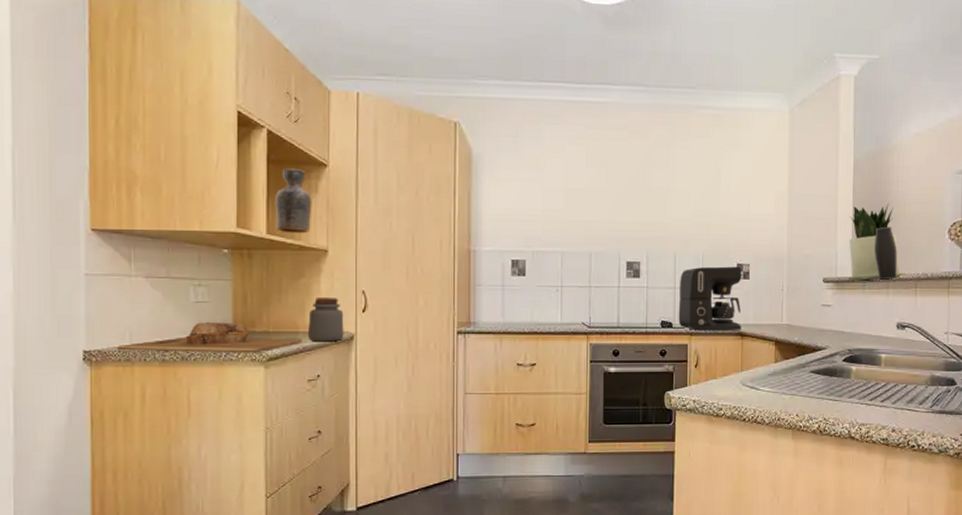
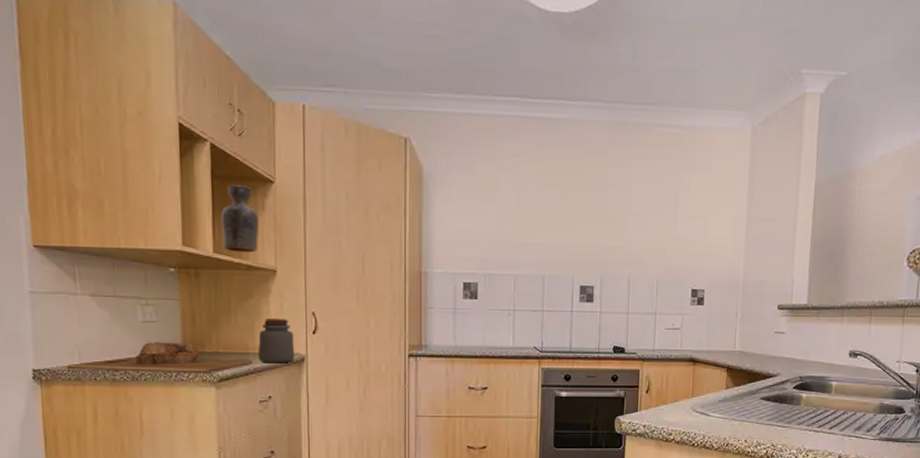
coffee maker: present [678,266,742,330] -> none [630,292,697,356]
planter: present [847,202,905,281] -> none [802,228,861,308]
vase: present [874,226,897,280] -> none [831,253,854,307]

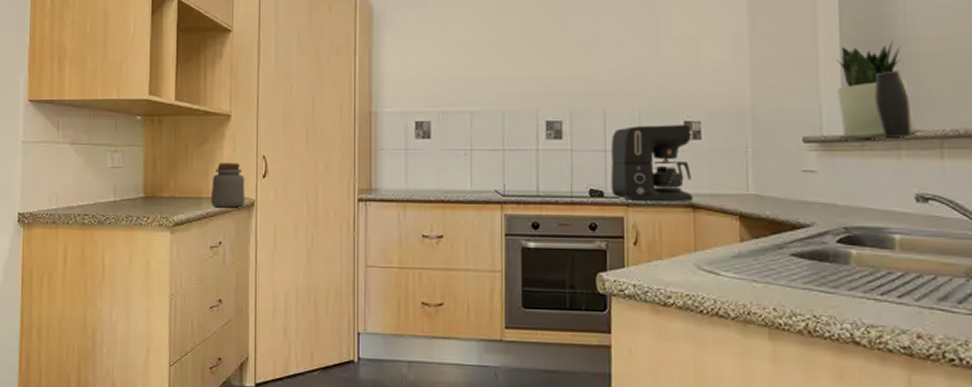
cutting board: present [67,342,253,374] -> none [46,187,206,218]
ceramic jug: present [220,184,260,253] -> none [183,35,217,99]
coffee maker: none [630,292,697,356] -> present [610,124,693,201]
planter: none [802,228,861,308] -> present [837,40,924,140]
vase: none [831,253,854,307] -> present [874,70,911,138]

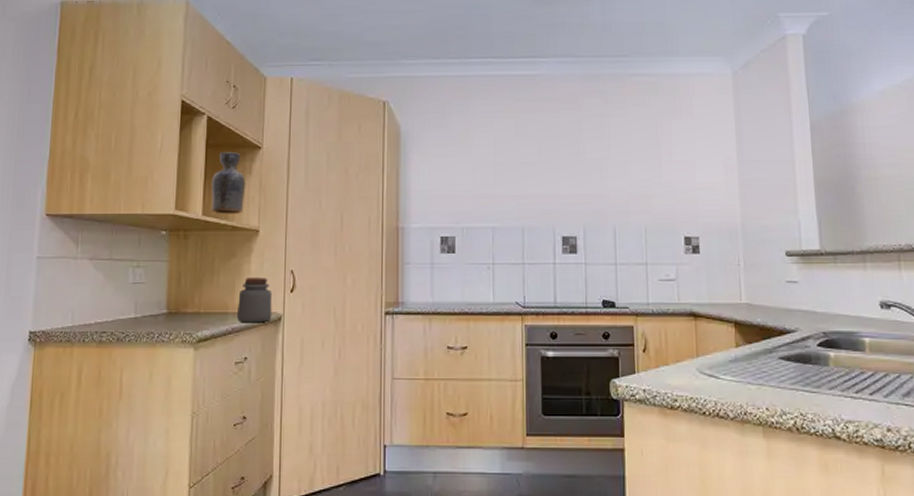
ceramic jug: none [183,35,217,99] -> present [211,151,246,214]
coffee maker: present [610,124,693,201] -> none [621,240,694,310]
planter: present [837,40,924,140] -> none [811,166,884,254]
vase: present [874,70,911,138] -> none [842,192,874,252]

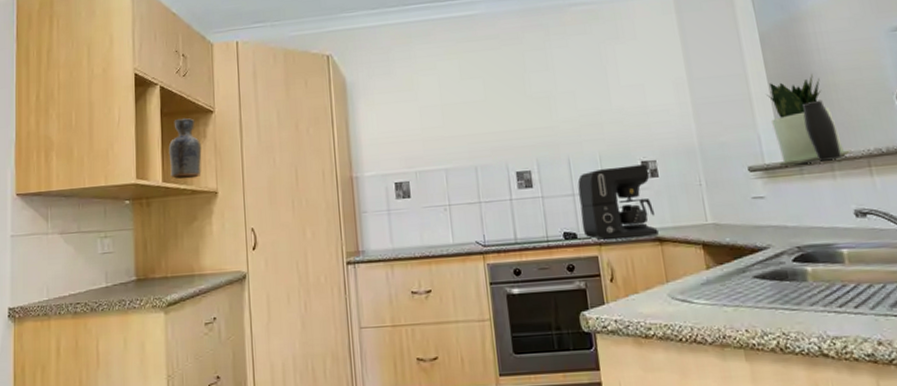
jar: present [236,276,273,323] -> none [202,237,237,284]
coffee maker: none [621,240,694,310] -> present [577,164,659,240]
planter: none [811,166,884,254] -> present [767,73,852,166]
vase: none [842,192,874,252] -> present [801,100,842,162]

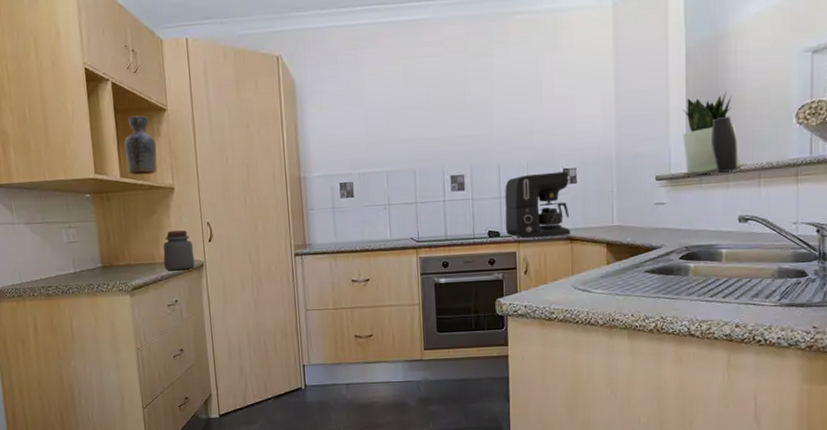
jar: none [202,237,237,284] -> present [163,230,195,271]

